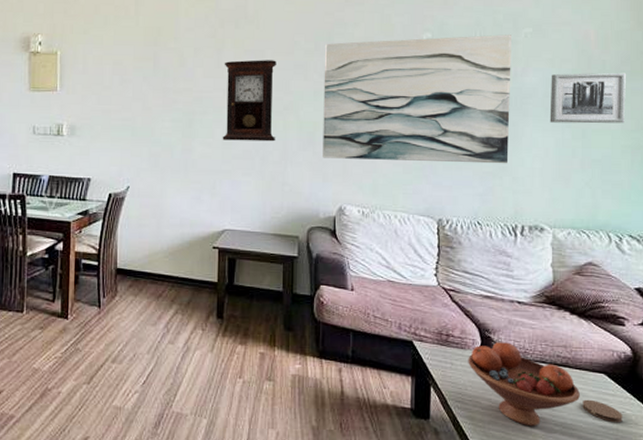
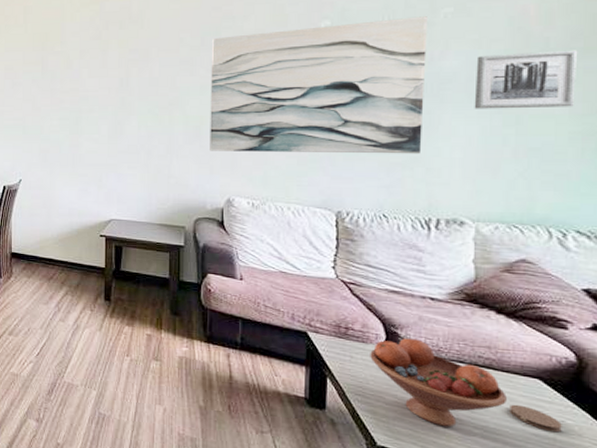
pendulum clock: present [222,60,276,142] -> none [108,57,162,136]

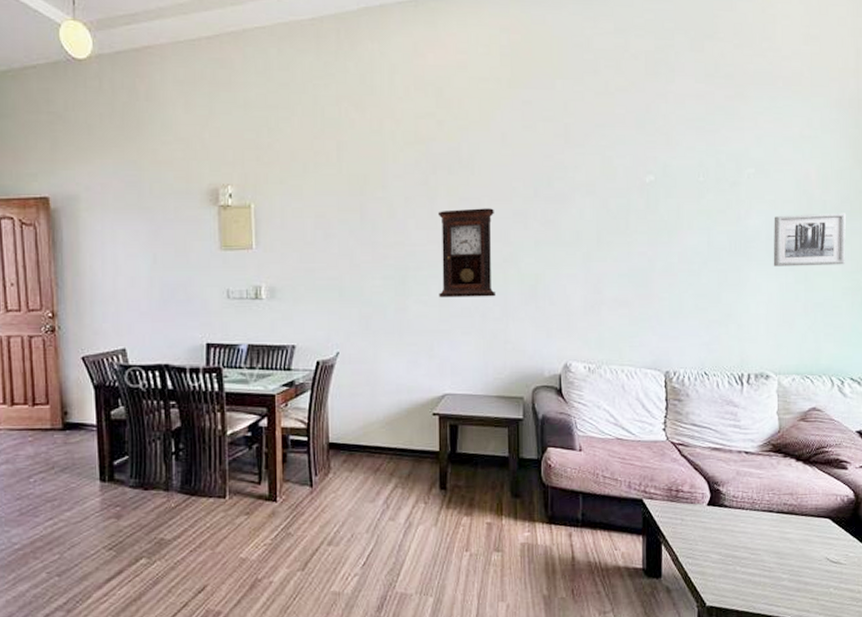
pendulum clock: none [108,57,162,136] -> present [437,208,497,298]
wall art: present [210,16,427,154] -> none [544,176,735,313]
fruit bowl: present [370,338,507,427] -> none [698,494,806,577]
coaster: present [509,404,562,433] -> none [808,545,846,566]

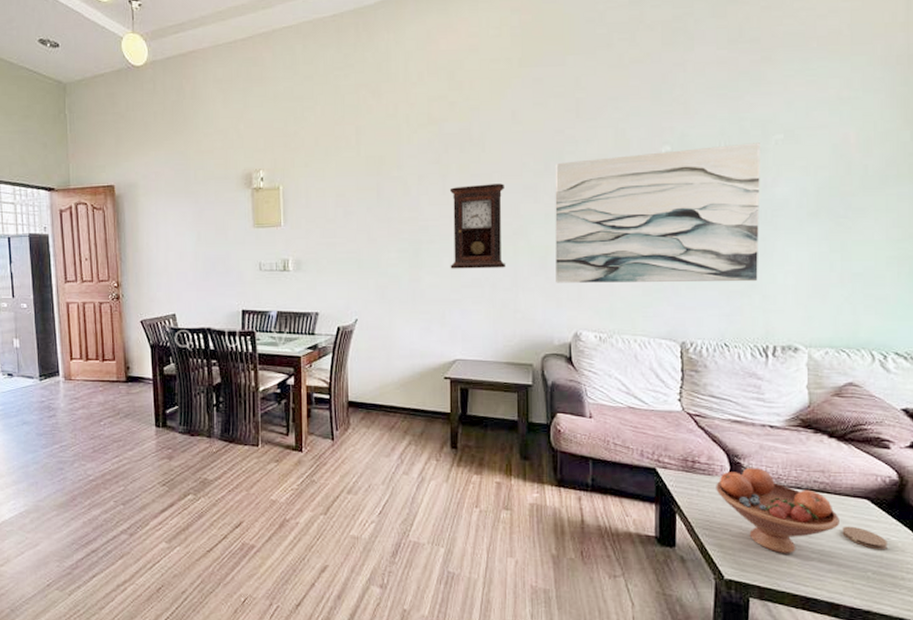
wall art: none [544,176,735,313] -> present [555,143,760,283]
fruit bowl: none [698,494,806,577] -> present [716,468,839,554]
wall art: present [773,213,847,267] -> none [804,177,892,235]
coaster: none [808,545,846,566] -> present [842,526,887,550]

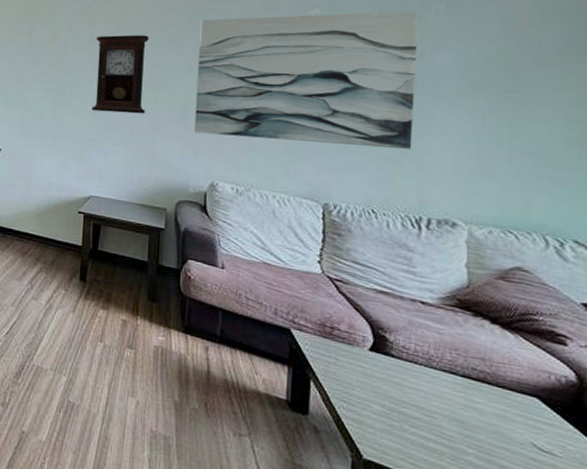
fruit bowl: present [716,468,839,554] -> none [356,343,502,444]
coaster: present [842,526,887,550] -> none [506,423,562,459]

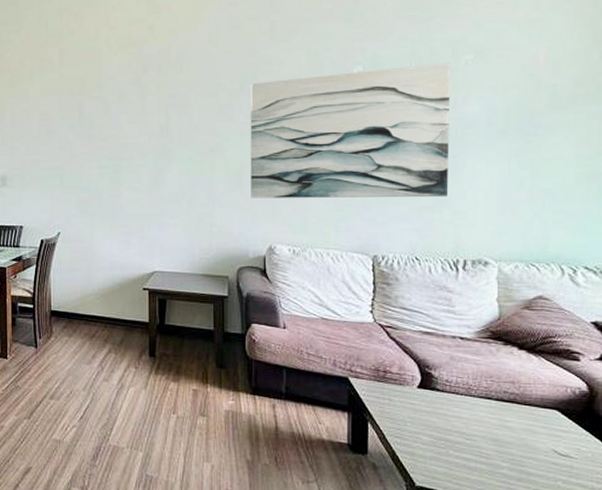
pendulum clock: present [91,35,149,114] -> none [148,103,203,185]

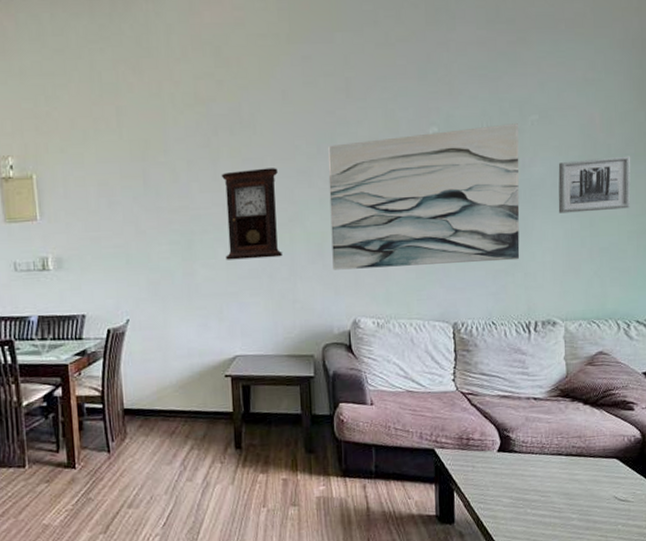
pendulum clock: none [148,103,203,185] -> present [221,168,283,260]
wall art: none [494,96,582,153] -> present [558,156,631,214]

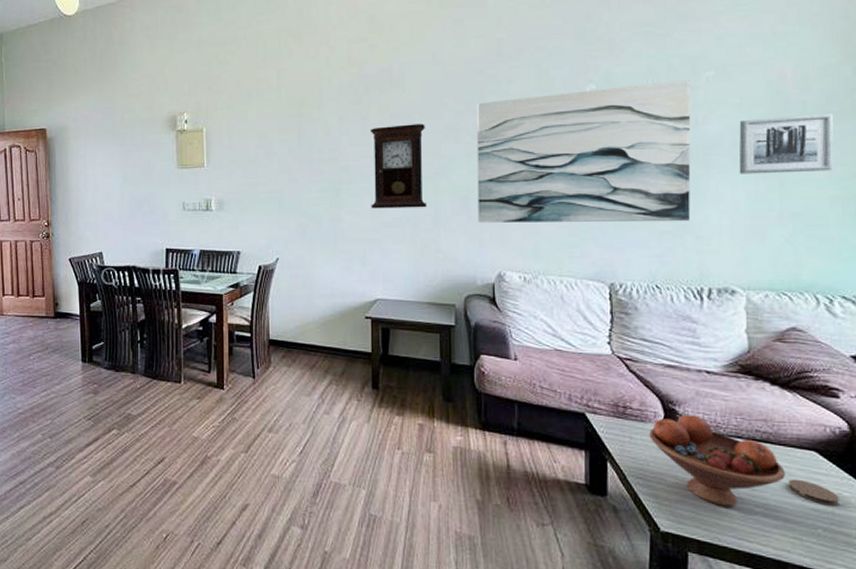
fruit bowl: none [488,439,594,518] -> present [649,415,785,507]
coaster: none [597,484,634,504] -> present [788,479,839,506]

